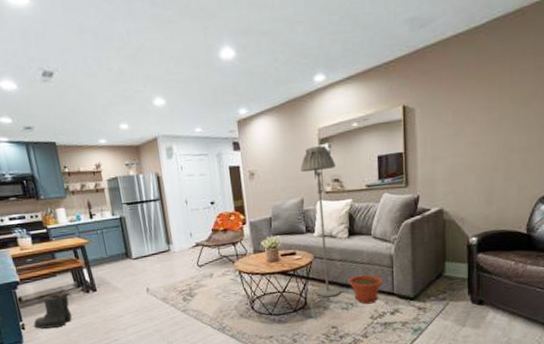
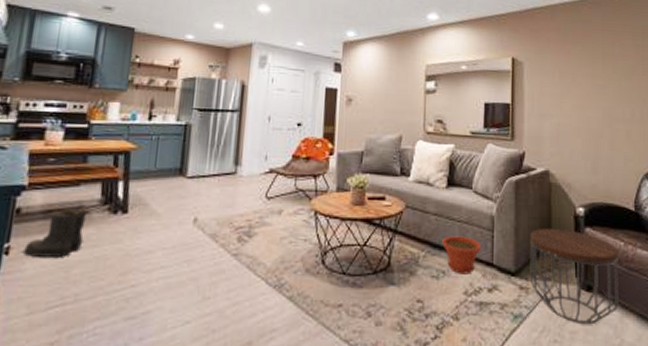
floor lamp: present [300,146,342,298] -> none [401,82,441,260]
side table: none [426,257,509,330] -> present [530,228,619,325]

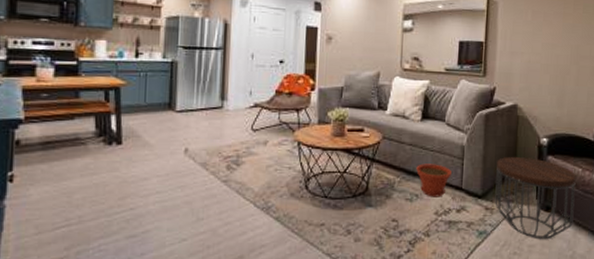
boots: present [20,207,89,257] -> none [24,139,85,184]

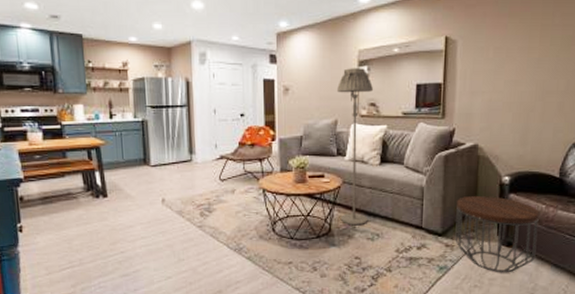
floor lamp: none [378,21,418,185] -> present [337,68,374,226]
plant pot: present [416,163,452,197] -> none [376,205,411,236]

